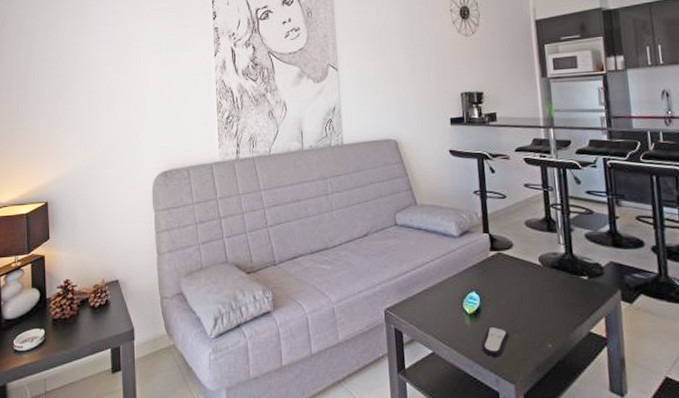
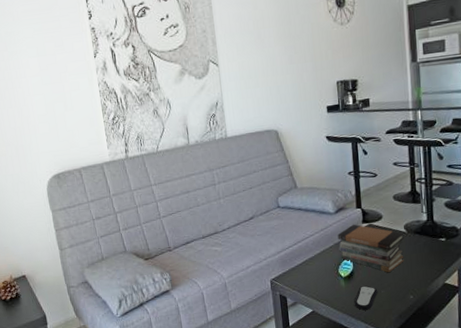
book stack: none [462,251,540,313] -> present [337,224,405,273]

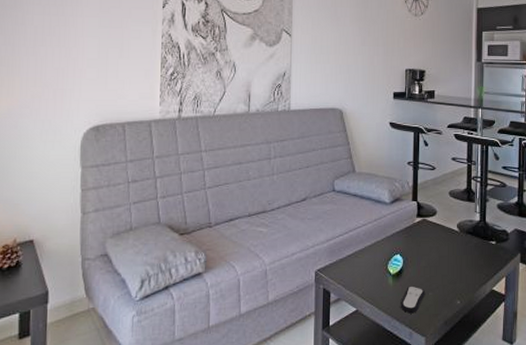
book stack: present [337,224,405,273] -> none [390,217,457,274]

